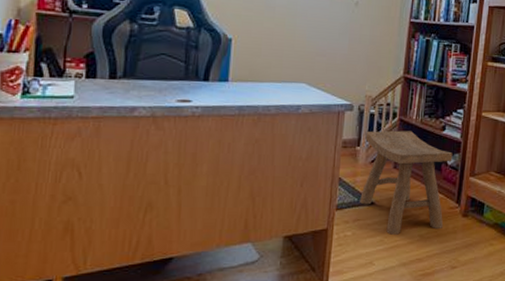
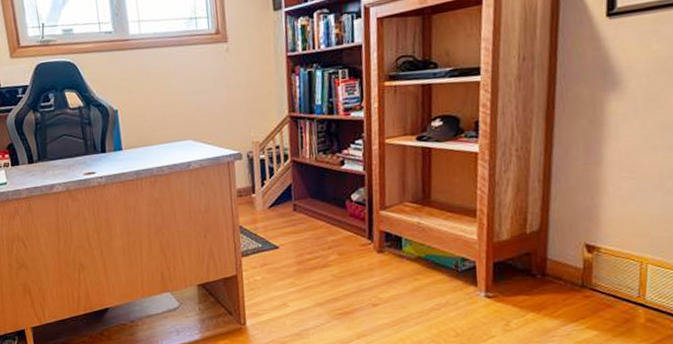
stool: present [360,130,453,235] -> none [259,171,357,277]

